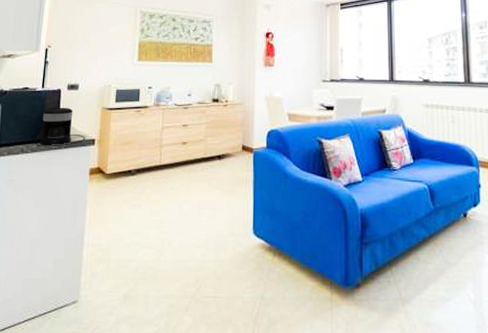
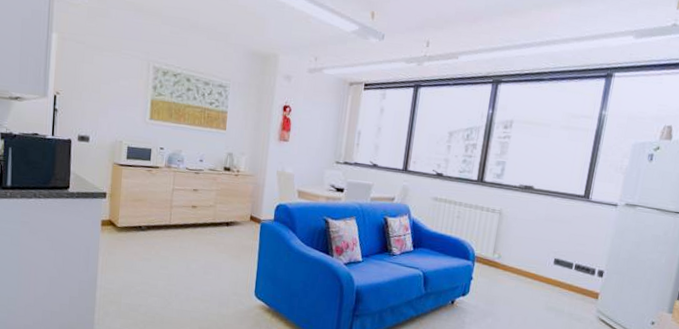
coffee maker: present [34,107,86,147] -> none [47,157,97,196]

